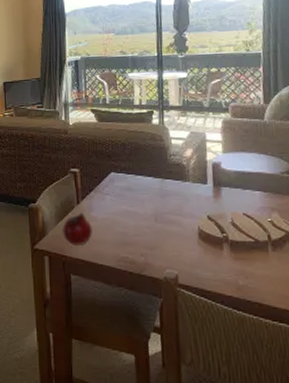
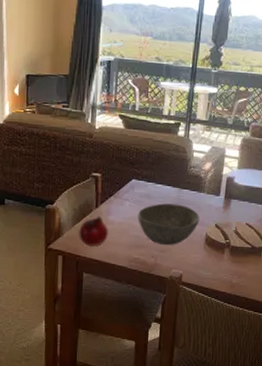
bowl: none [121,196,189,242] -> present [138,203,200,246]

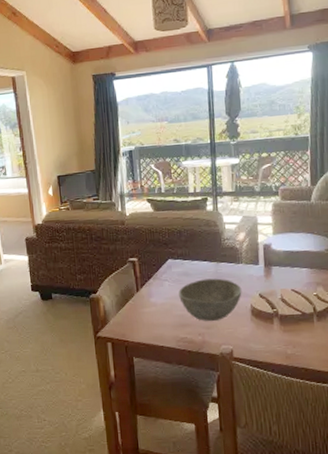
fruit: present [78,216,108,246] -> none [123,299,152,330]

